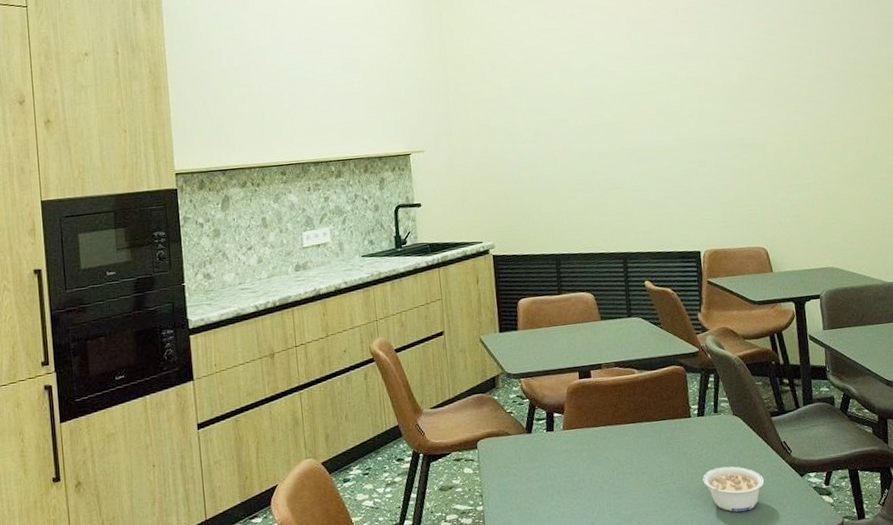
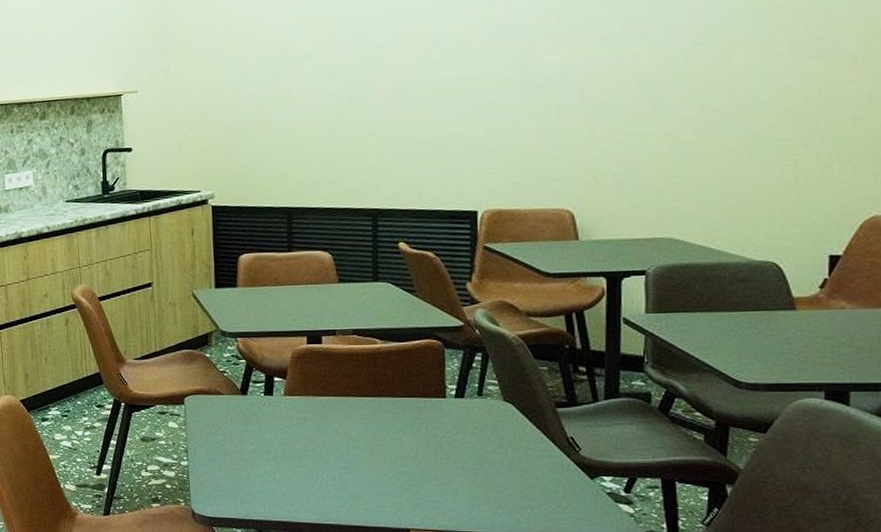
legume: present [702,466,765,512] -> none [455,456,539,508]

